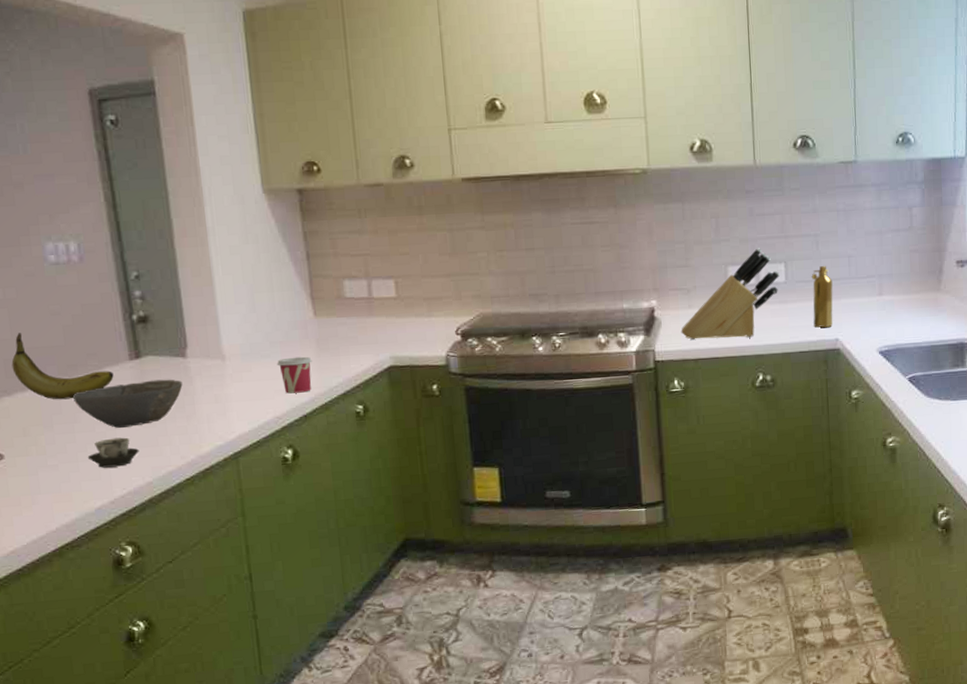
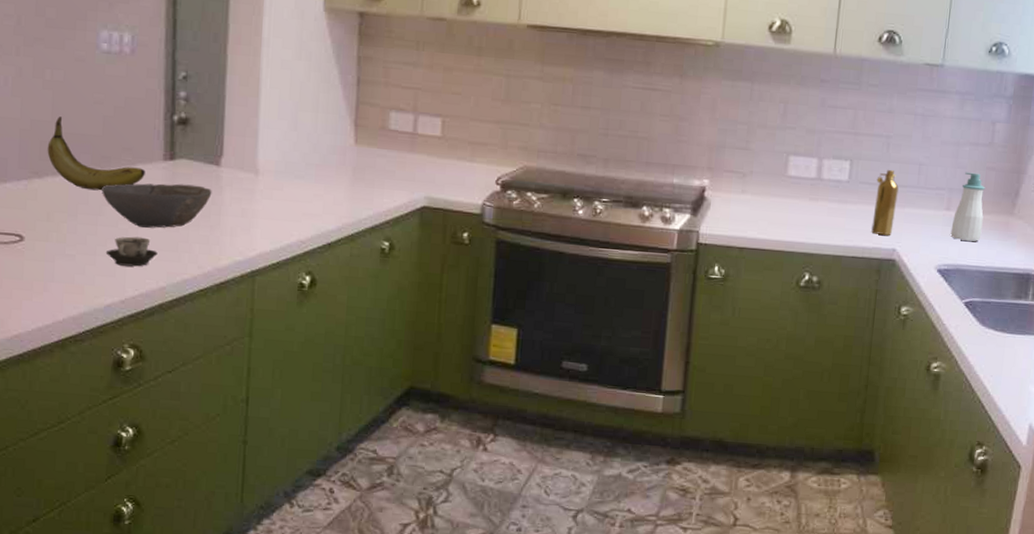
cup: present [276,356,312,394] -> none [309,182,345,220]
knife block: present [681,248,781,340] -> none [729,141,844,234]
soap bottle: none [886,257,914,321] -> present [950,172,985,241]

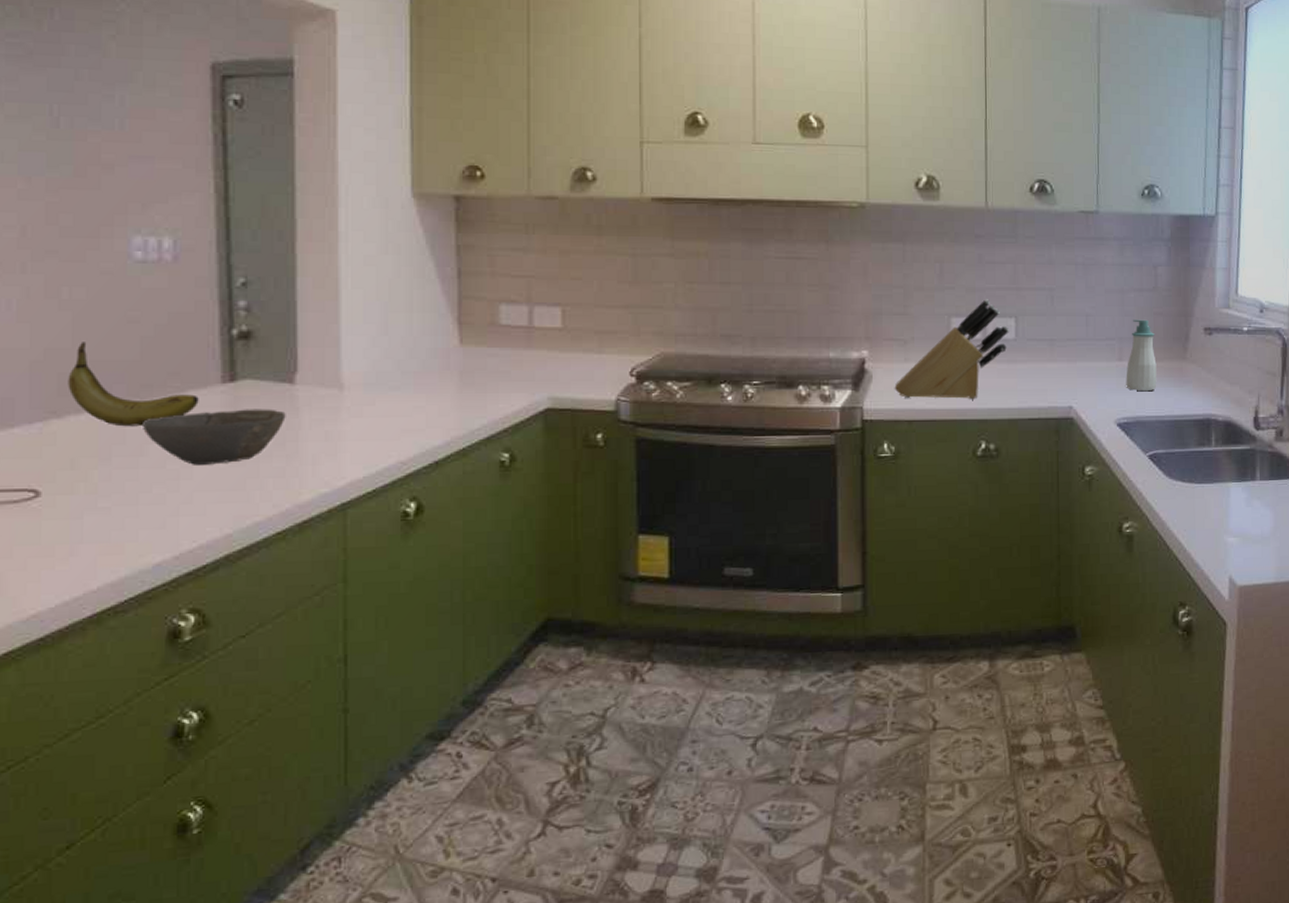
cup: present [105,236,158,267] -> none [151,477,220,514]
knife block: none [729,141,844,234] -> present [894,299,1010,400]
perfume bottle: present [871,169,899,235] -> none [1044,323,1068,393]

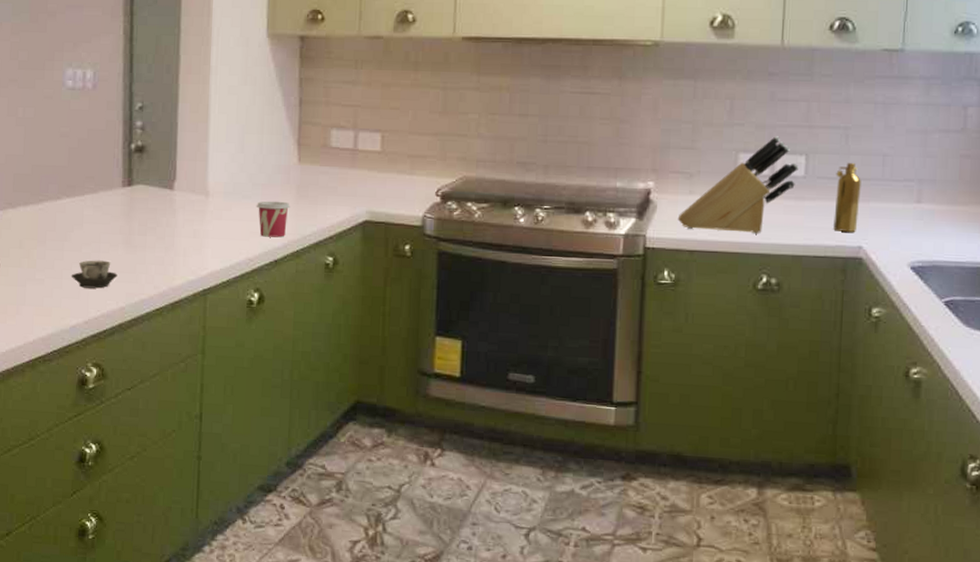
banana: present [68,342,199,427] -> none [20,150,106,218]
bowl: present [143,409,286,465] -> none [67,208,166,251]
cup: none [151,477,220,514] -> present [71,260,117,289]
cup: none [407,391,452,435] -> present [256,201,290,238]
perfume bottle: none [1044,323,1068,393] -> present [833,162,861,232]
soap bottle: present [1126,319,1157,391] -> none [923,161,960,235]

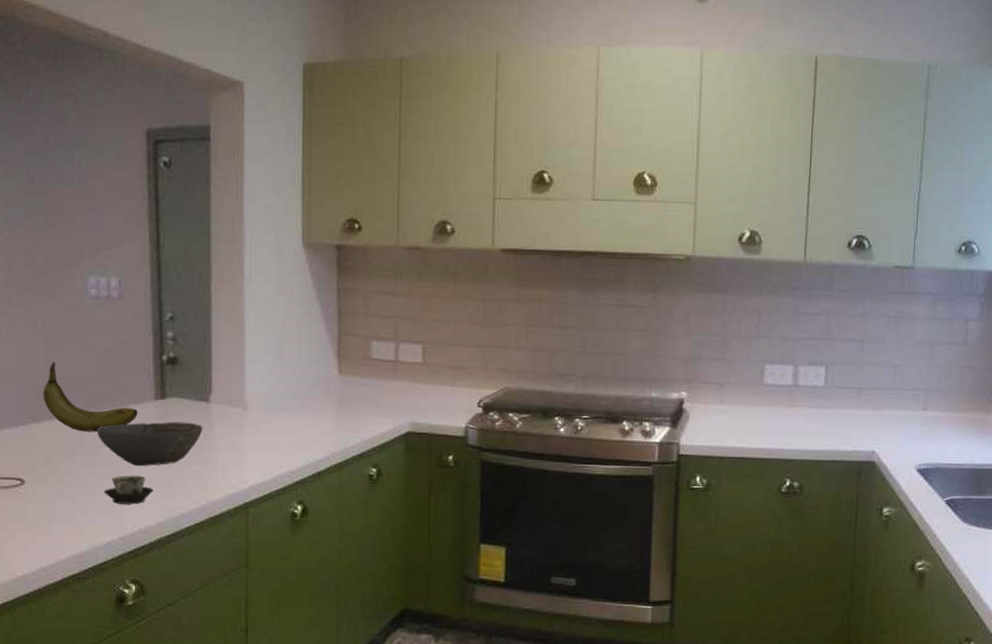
banana: none [20,150,106,218] -> present [43,362,138,432]
bowl: none [67,208,166,251] -> present [97,421,203,466]
cup: present [256,201,290,238] -> none [296,413,332,450]
knife block: present [677,136,800,234] -> none [708,348,820,441]
perfume bottle: present [833,162,861,232] -> none [850,372,875,438]

